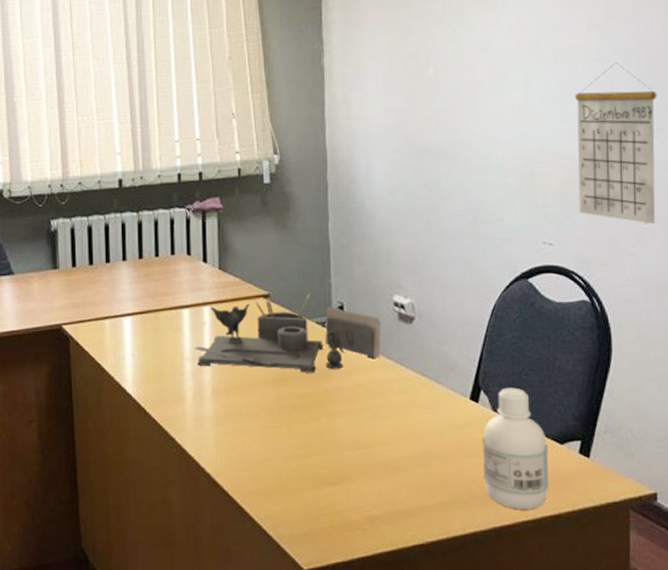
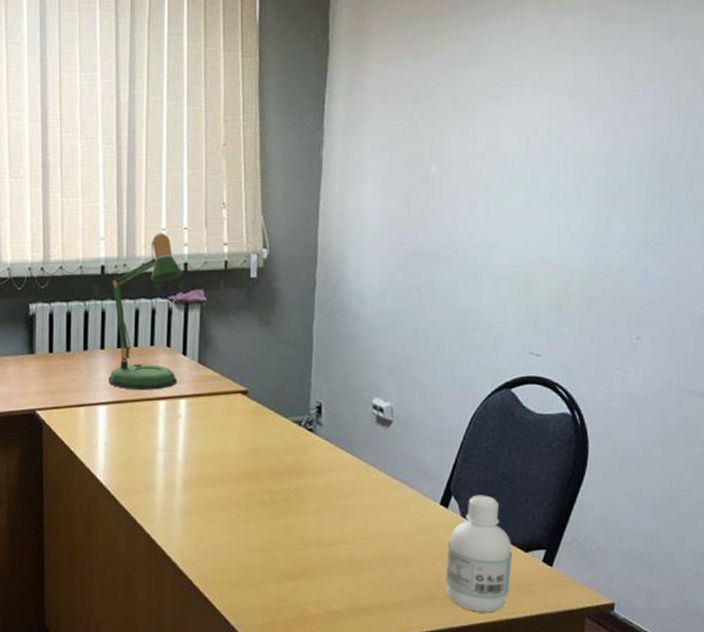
desk lamp: none [130,145,200,300] -> present [108,233,184,391]
desk organizer: present [194,291,381,373] -> none [168,389,359,470]
calendar: present [575,62,657,224] -> none [571,169,666,340]

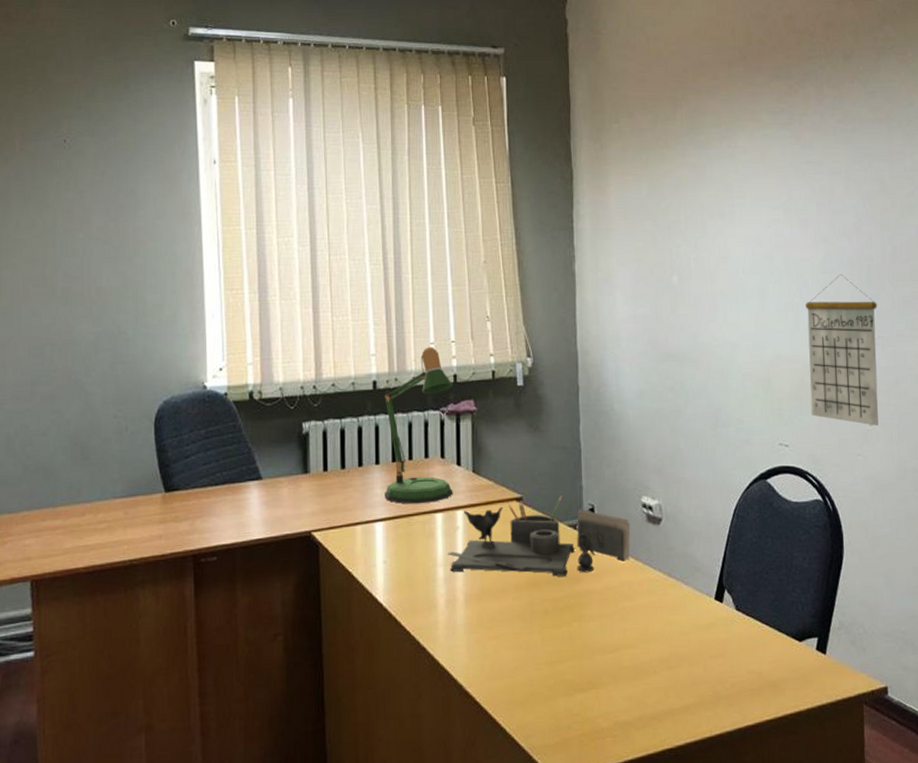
desk organizer: none [168,389,359,470] -> present [447,493,631,577]
bottle: present [446,495,513,612] -> none [727,586,789,709]
calendar: none [571,169,666,340] -> present [805,273,879,426]

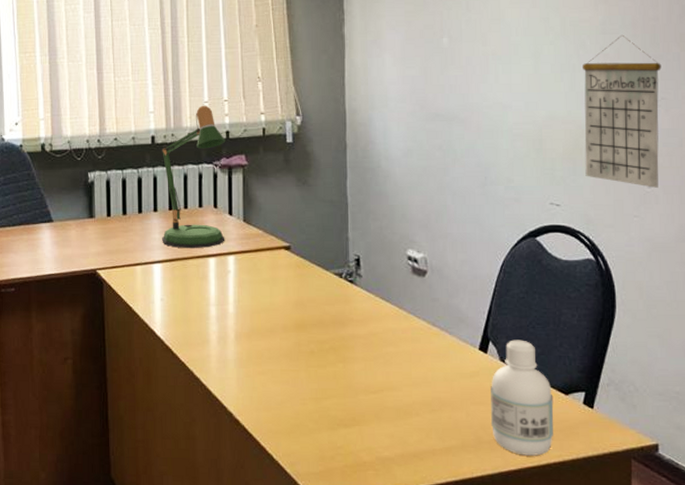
desk organizer: present [447,493,631,577] -> none [219,244,396,321]
bottle: none [727,586,789,709] -> present [491,339,554,456]

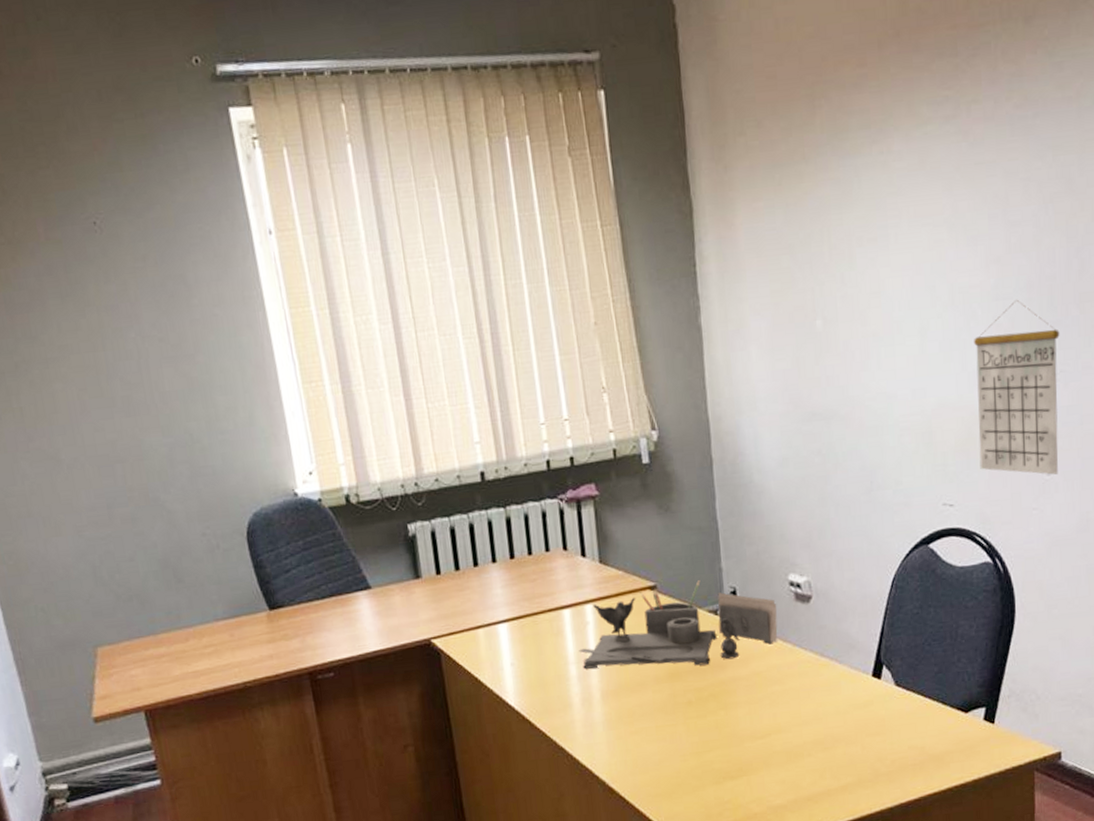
desk lamp: present [162,105,226,249] -> none [494,427,580,603]
desk organizer: none [219,244,396,321] -> present [579,578,778,669]
bottle: present [491,339,554,456] -> none [886,659,954,783]

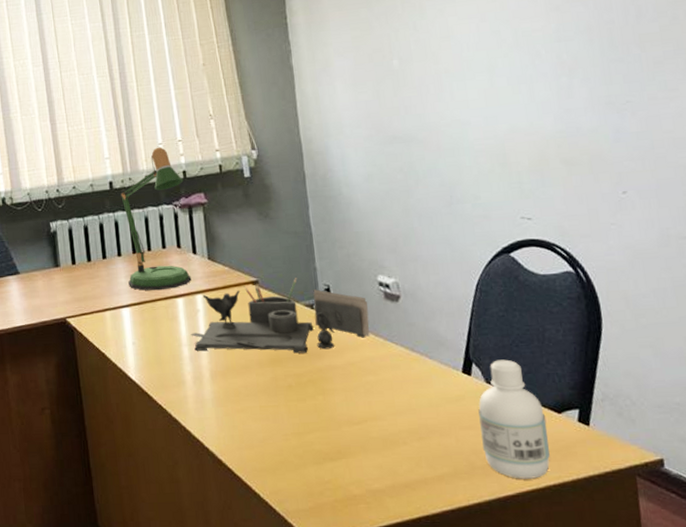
desk lamp: none [494,427,580,603] -> present [120,147,192,291]
bottle: none [886,659,954,783] -> present [478,359,550,479]
calendar: present [974,299,1060,475] -> none [540,40,633,194]

